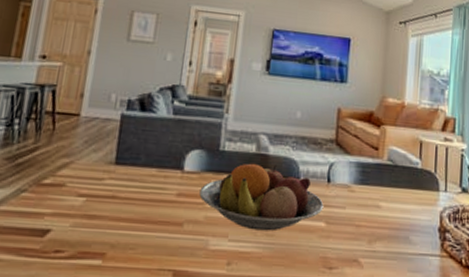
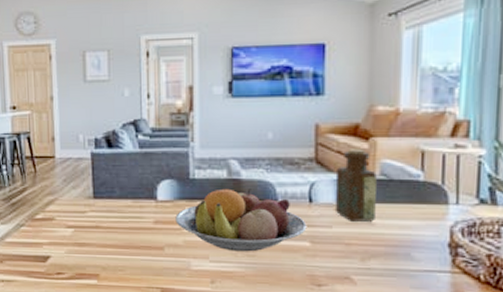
bottle: none [348,134,385,204] -> present [334,149,377,222]

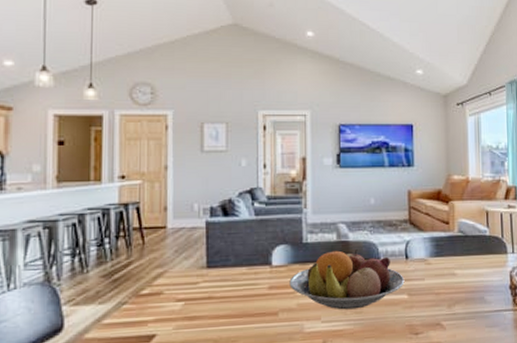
bottle: present [334,149,377,222] -> none [425,210,457,273]

